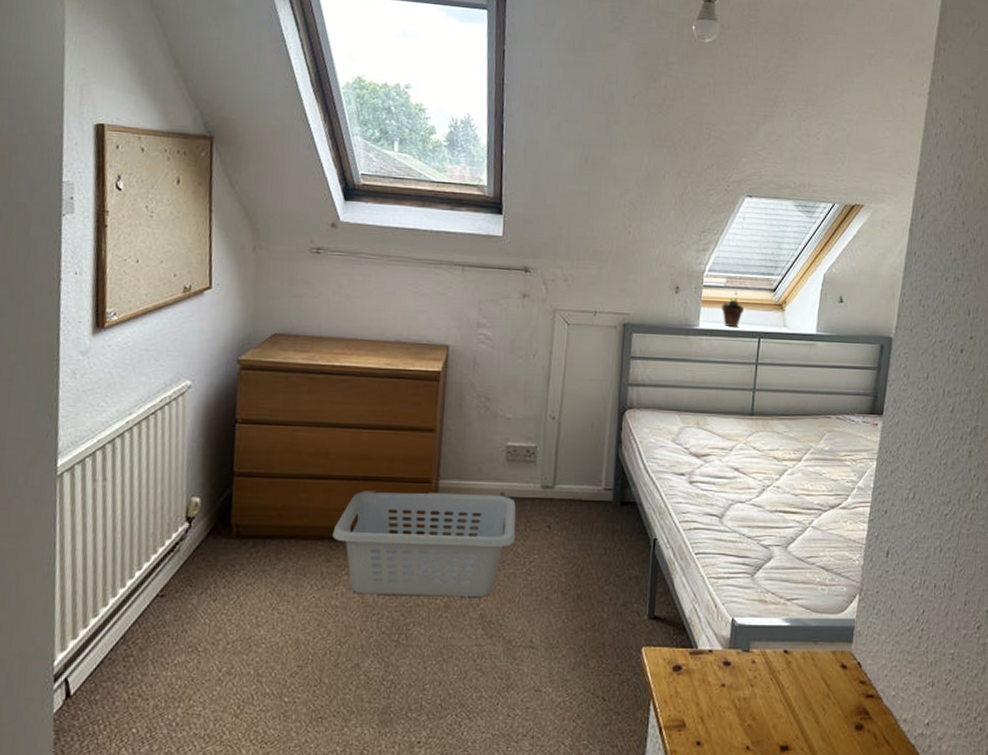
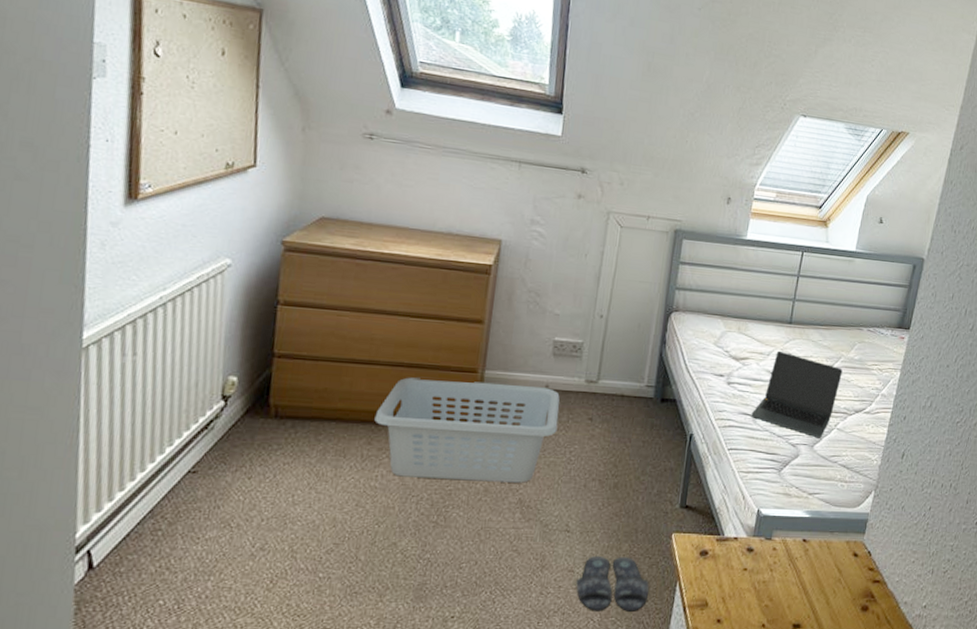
slippers: none [544,673,621,734] -> present [576,555,649,612]
laptop: none [717,444,813,538] -> present [751,350,843,438]
succulent plant: present [722,291,744,327] -> none [769,206,790,240]

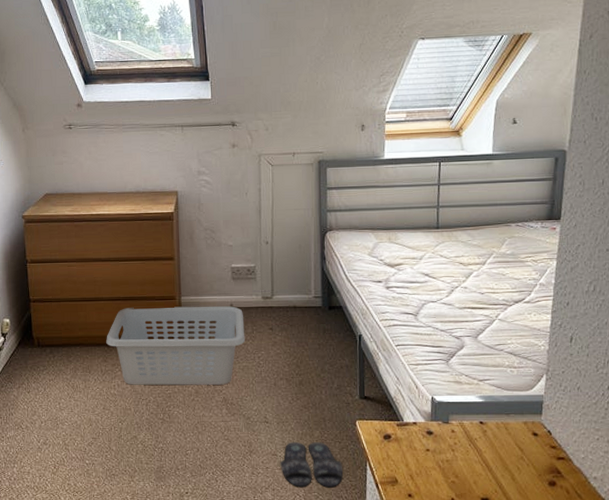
laptop: present [751,350,843,438] -> none [412,254,496,330]

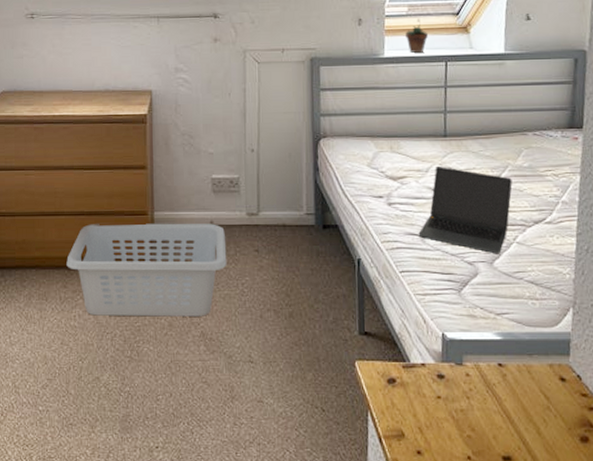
slippers: present [280,441,343,488] -> none [267,385,340,442]
succulent plant: none [404,124,424,155] -> present [405,18,428,53]
laptop: none [412,254,496,330] -> present [418,165,513,254]

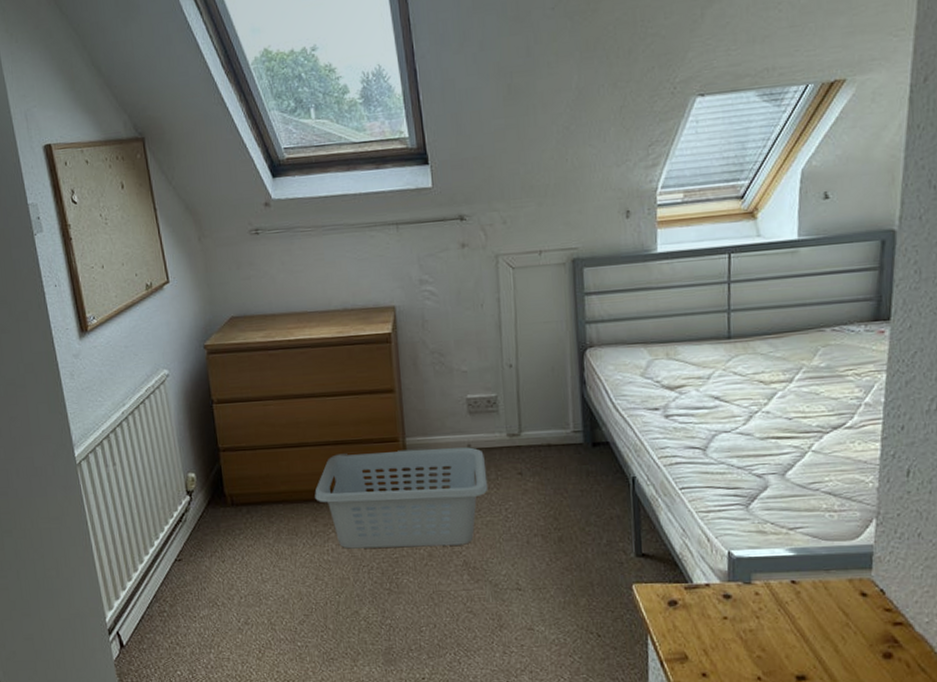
succulent plant: present [405,18,428,53] -> none [681,205,707,246]
laptop: present [418,165,513,254] -> none [700,371,807,465]

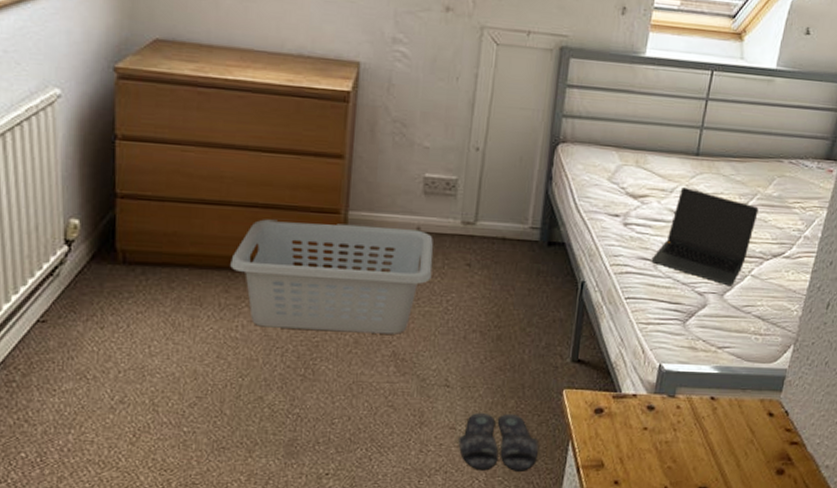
slippers: none [538,612,618,669] -> present [458,412,539,471]
laptop: none [700,371,807,465] -> present [651,186,759,286]

